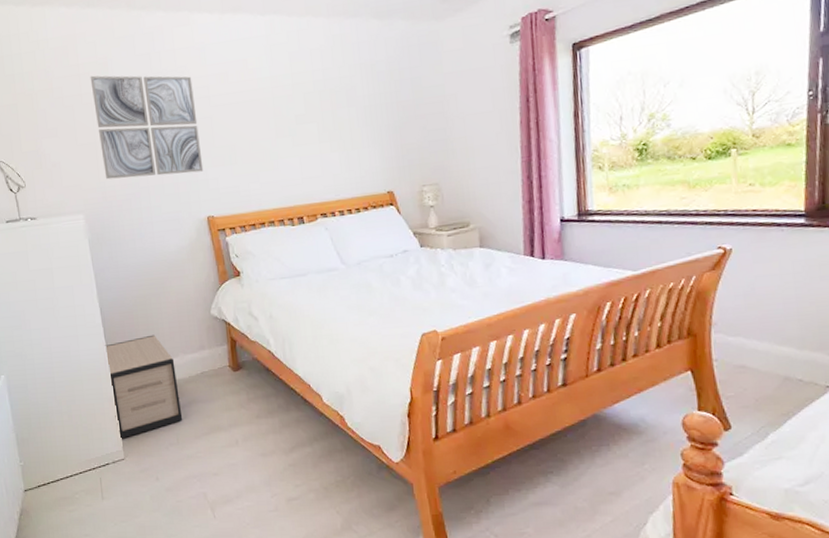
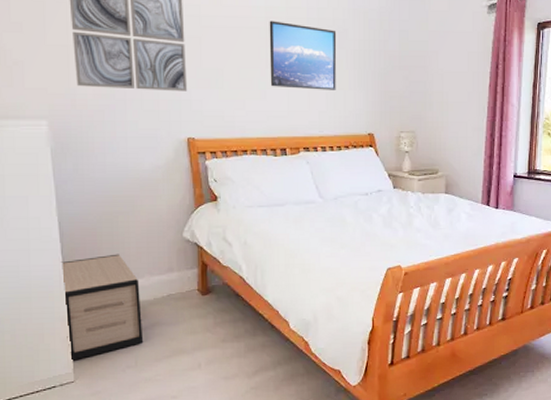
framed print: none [275,88,349,156] -> present [269,21,337,90]

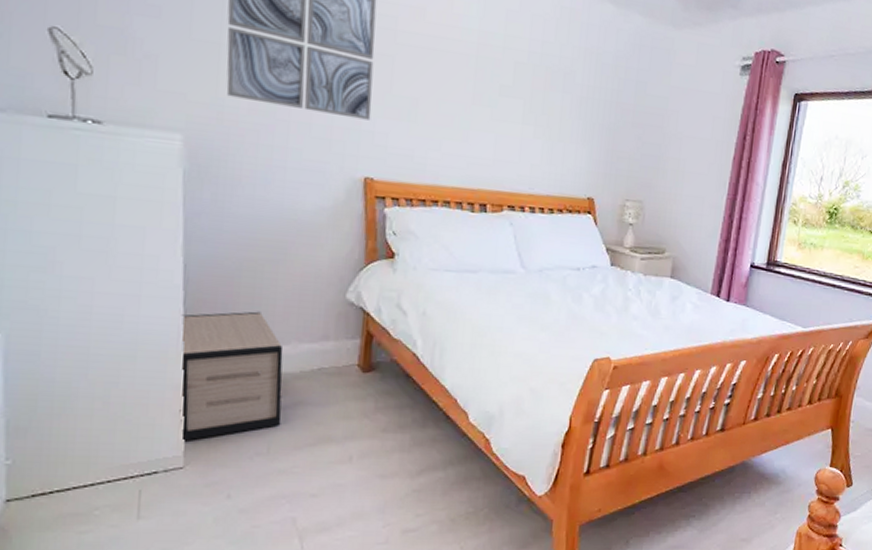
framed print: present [269,21,337,90] -> none [475,48,562,142]

